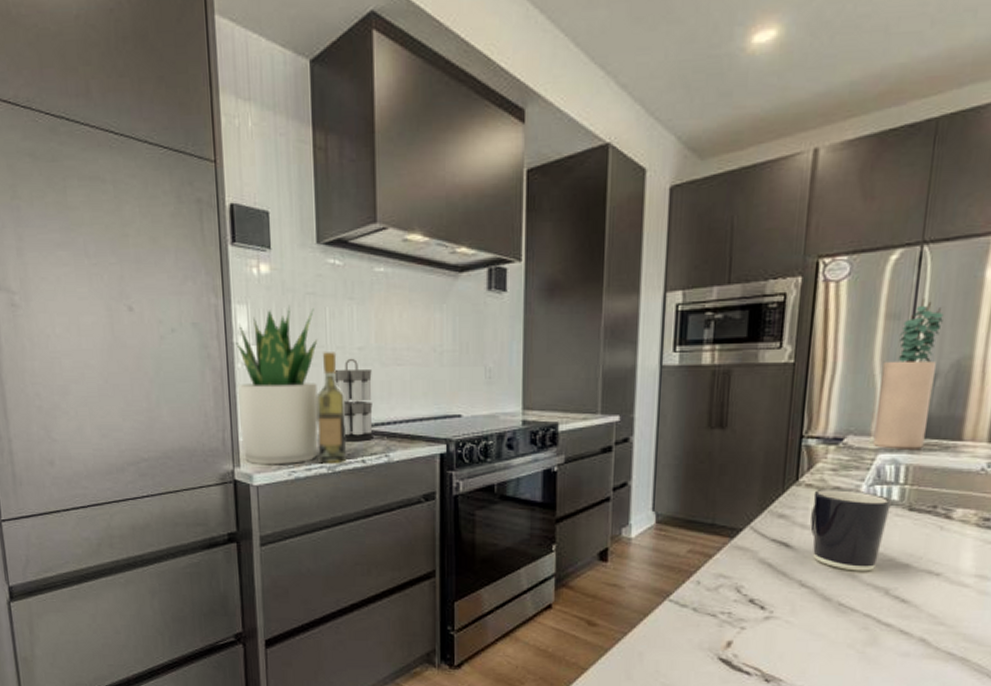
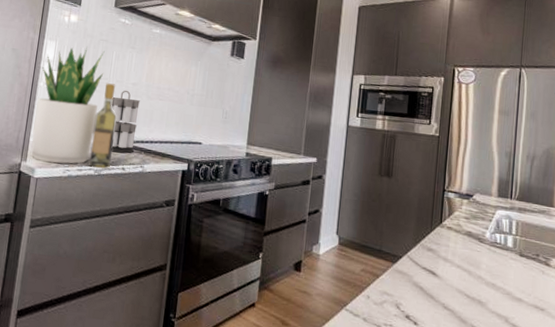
mug: present [810,488,891,572] -> none [451,232,507,302]
vase: present [872,298,944,451] -> none [493,103,537,211]

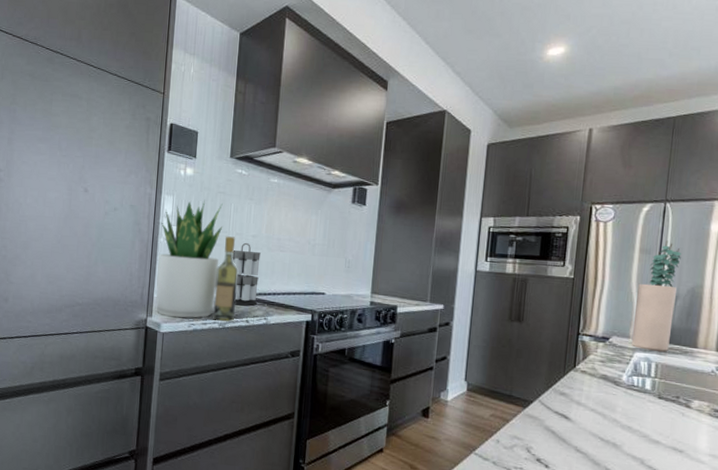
vase: none [493,103,537,211] -> present [631,240,682,353]

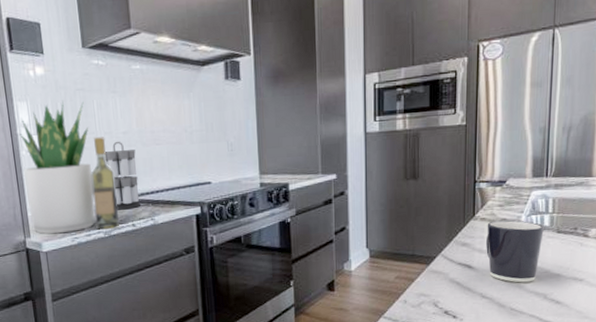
mug: none [584,375,645,444] -> present [486,220,544,283]
vase: present [631,240,682,353] -> none [528,69,573,188]

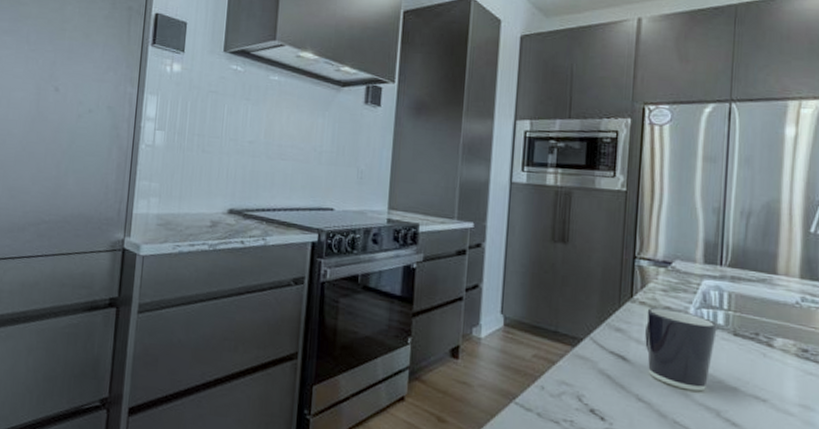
planter: present [19,101,95,235] -> none [135,101,215,239]
bottle: present [90,136,119,231] -> none [202,141,233,244]
spice rack: present [104,141,140,210] -> none [225,149,258,225]

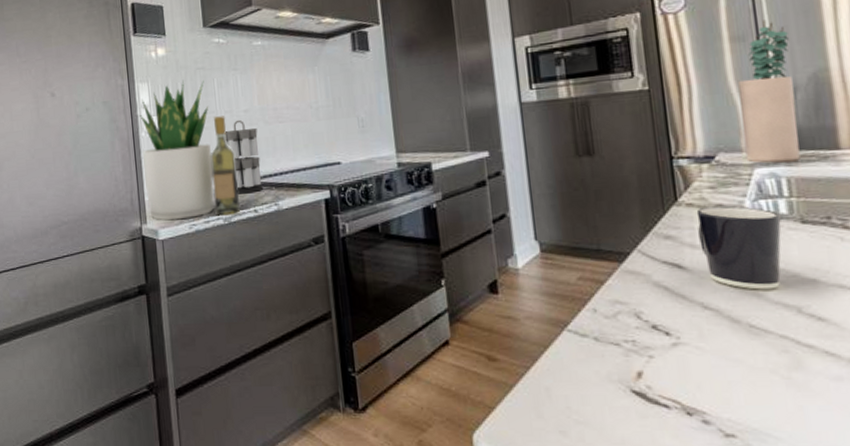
planter: none [135,101,215,239] -> present [139,81,214,221]
bottle: none [202,141,233,244] -> present [210,115,240,217]
spice rack: none [225,149,258,225] -> present [224,119,263,194]
vase: none [698,146,752,280] -> present [738,20,800,164]

